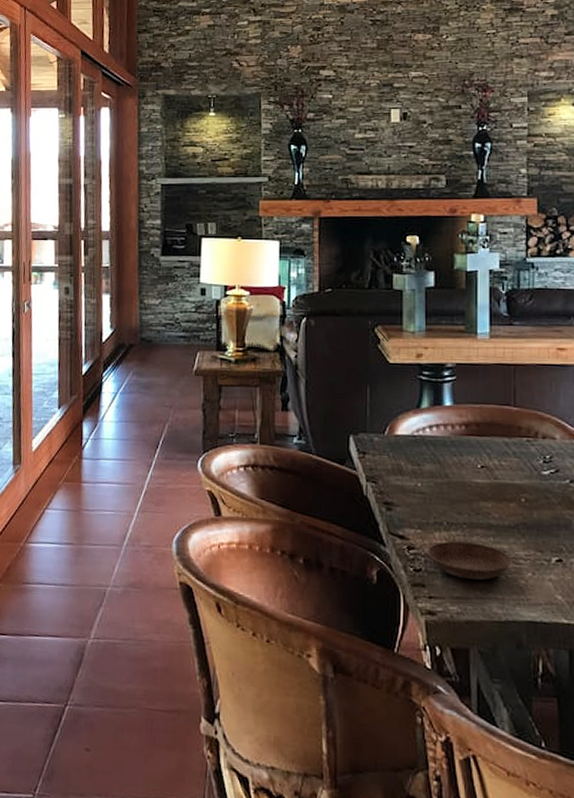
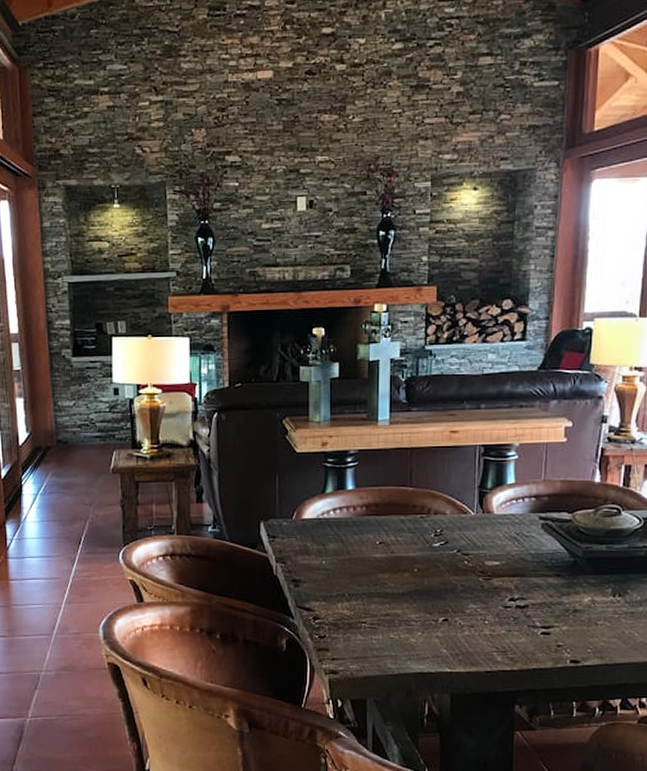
saucer: present [426,541,512,581] -> none [330,610,405,642]

